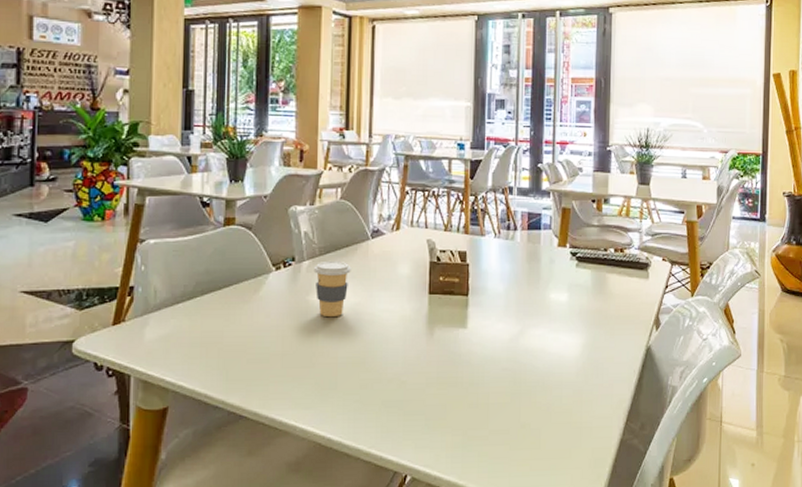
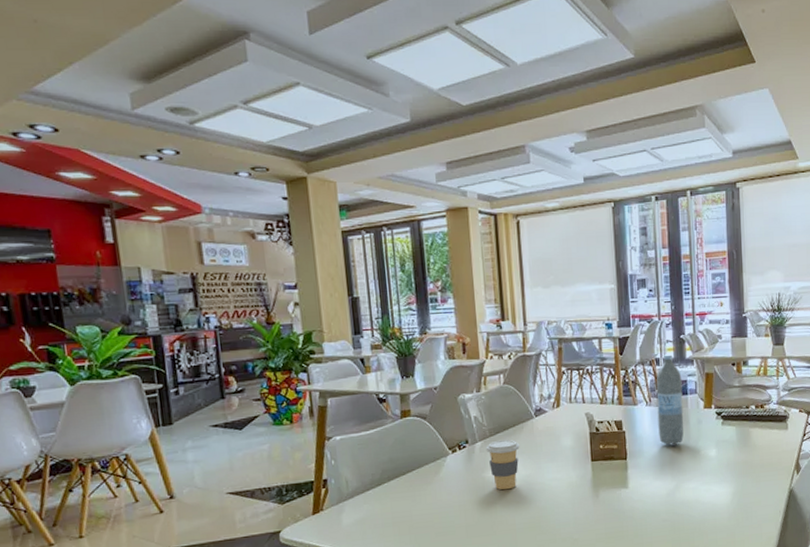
water bottle: none [506,182,536,285] -> present [656,353,684,445]

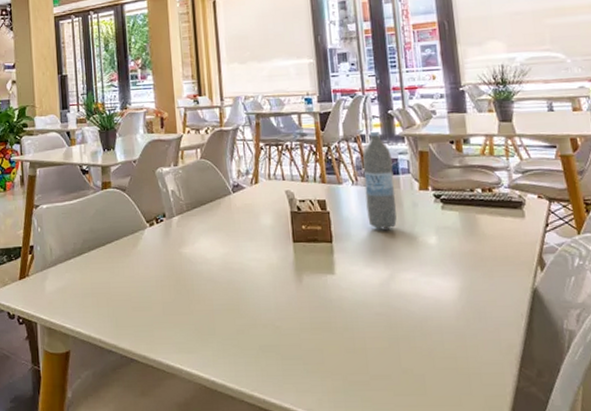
coffee cup: present [486,439,520,490] -> none [183,215,217,268]

